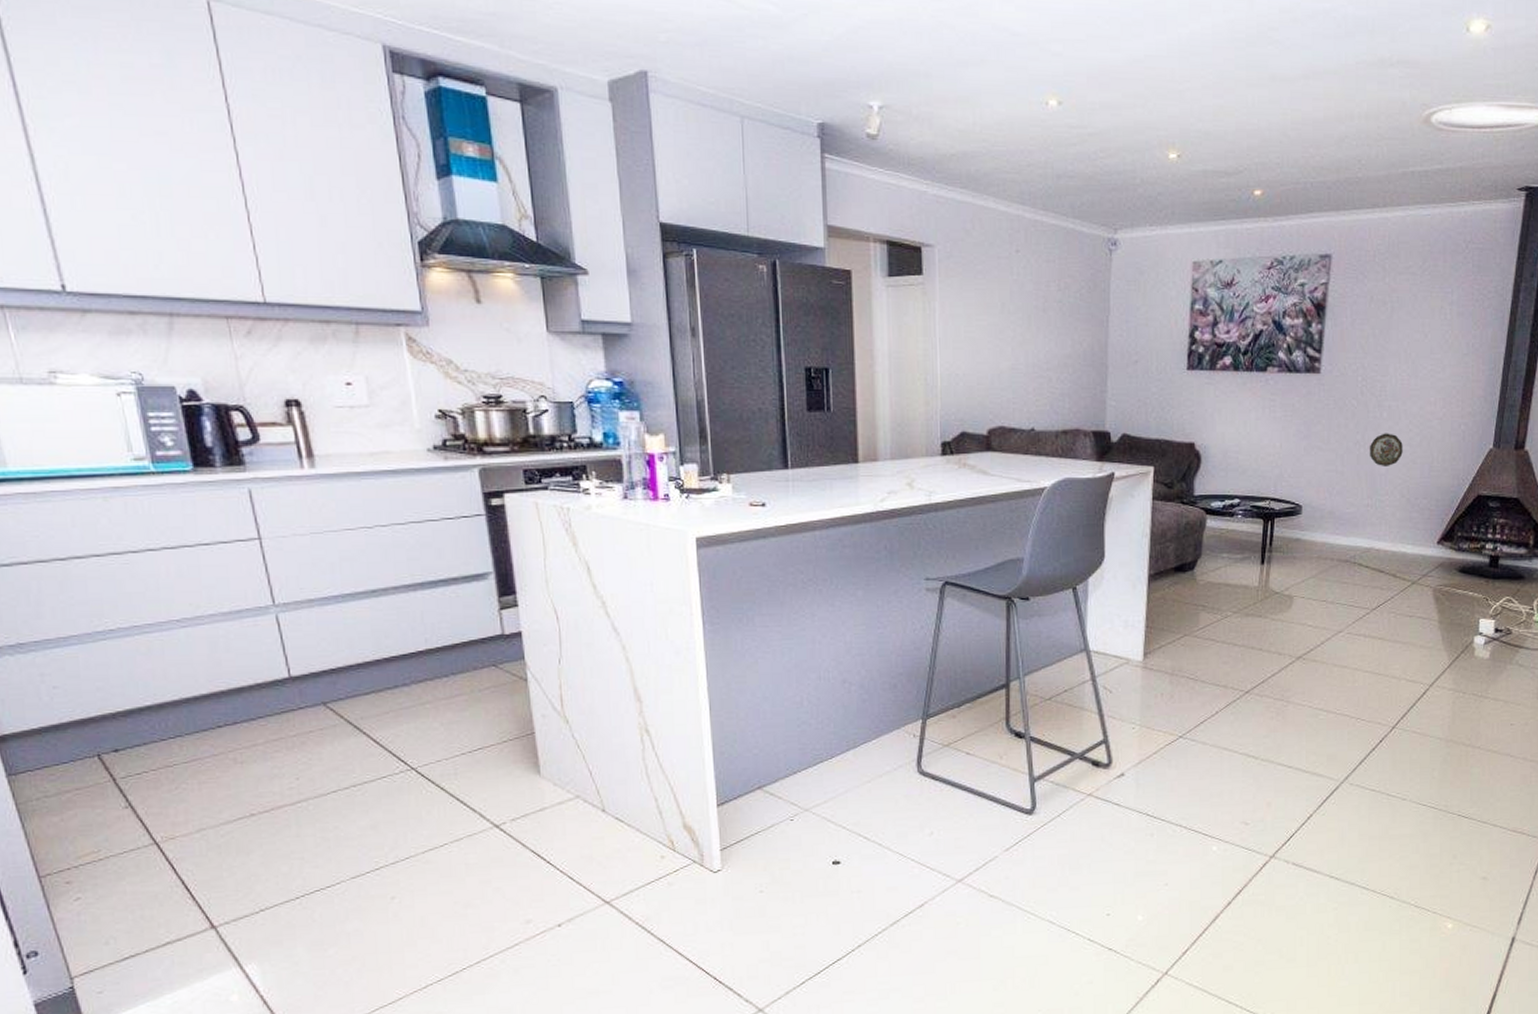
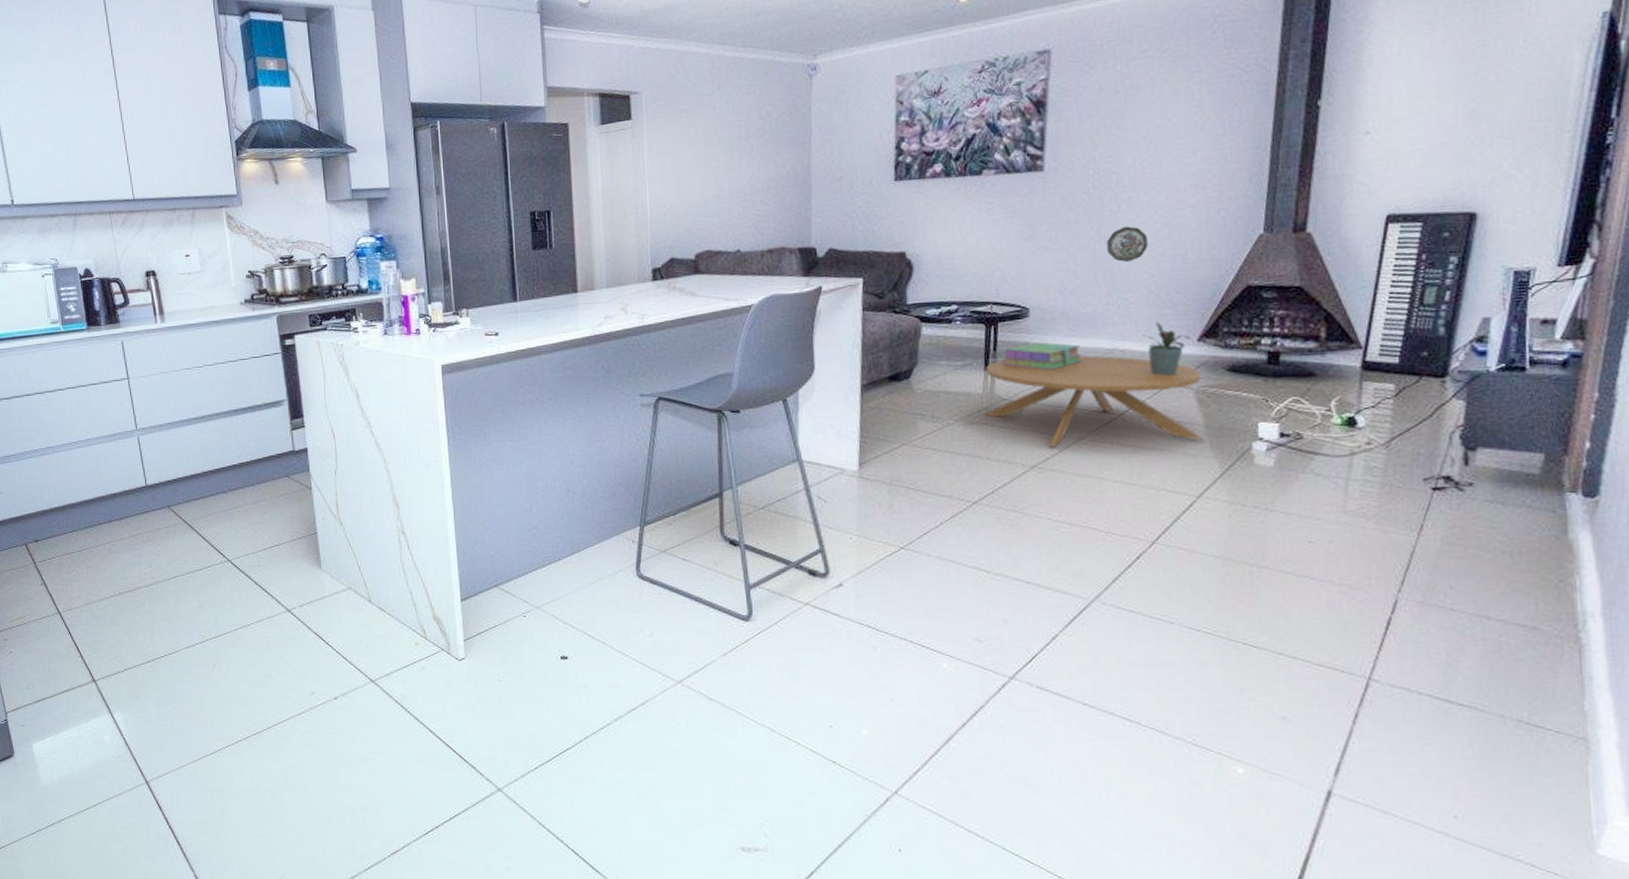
coffee table: none [1258,553,1439,639] -> present [983,355,1206,447]
stack of books: none [1276,538,1344,566] -> present [1002,342,1082,370]
potted plant: none [1395,524,1433,575] -> present [1143,322,1191,376]

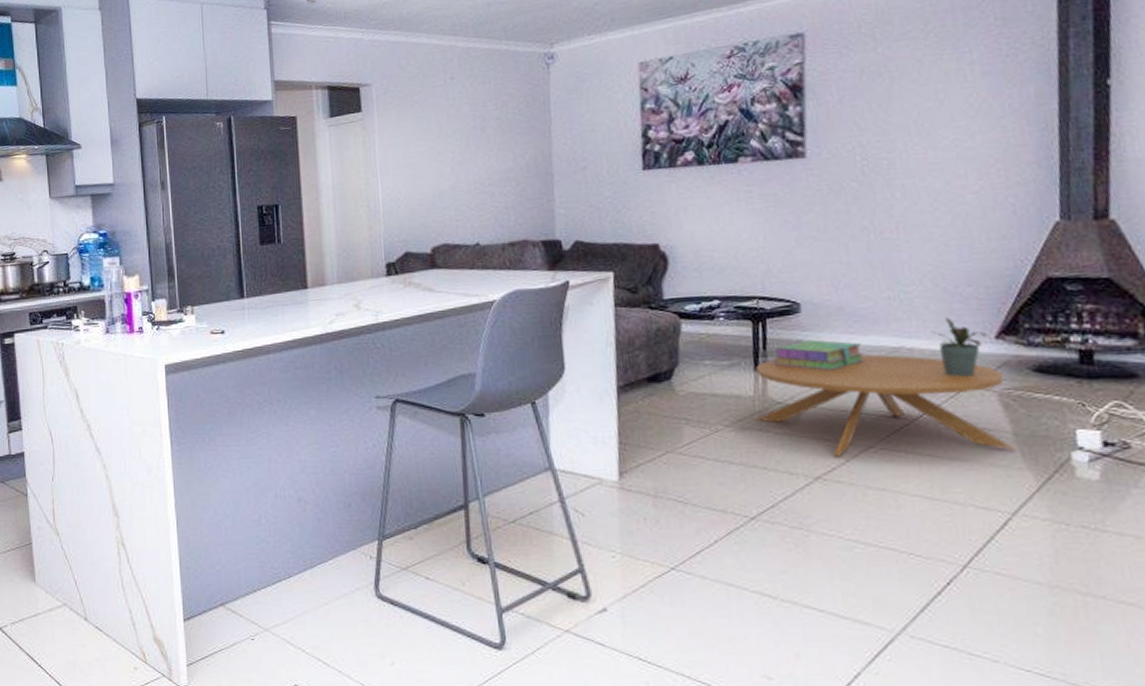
decorative plate: present [1106,226,1148,262] -> none [881,214,929,253]

